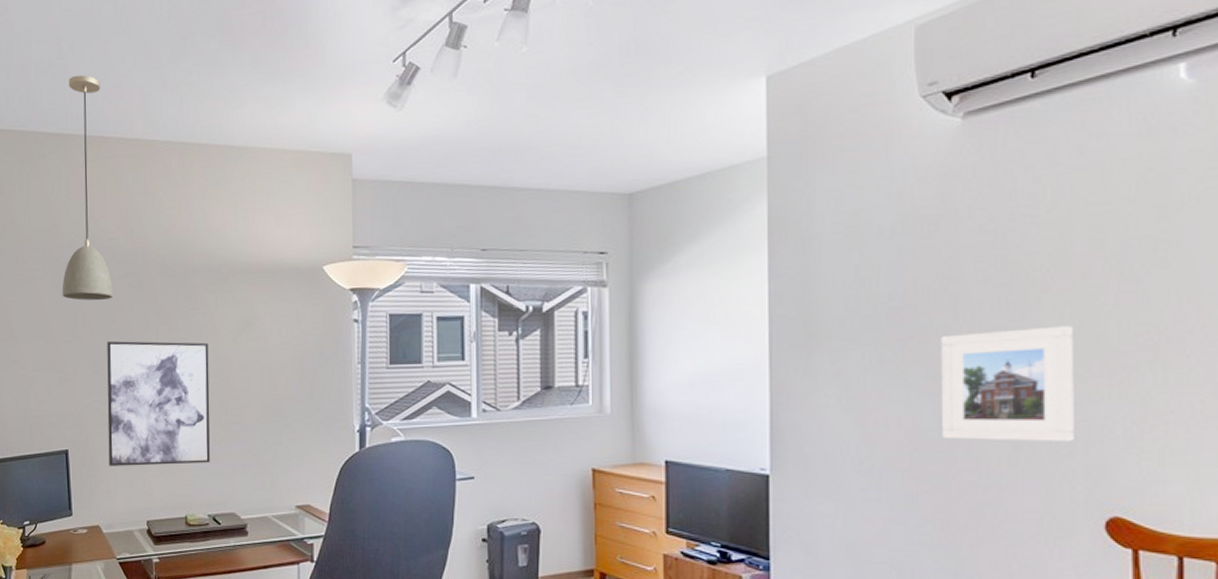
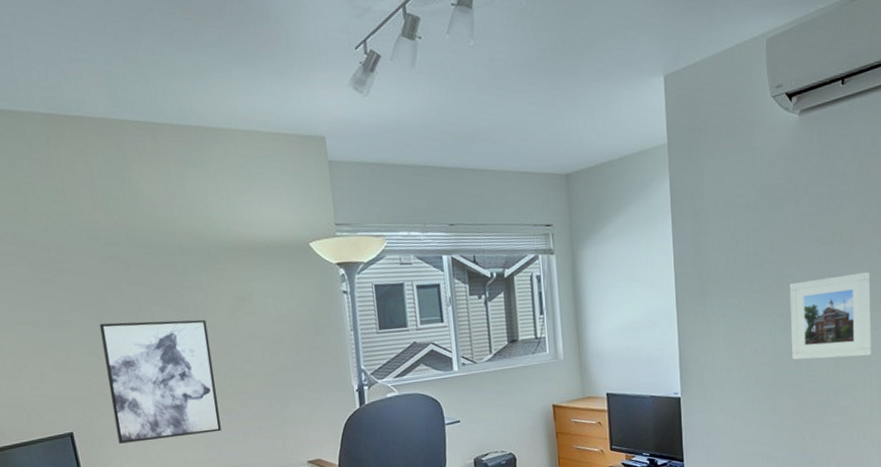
light fixture: present [62,75,114,301] -> none [15,48,100,285]

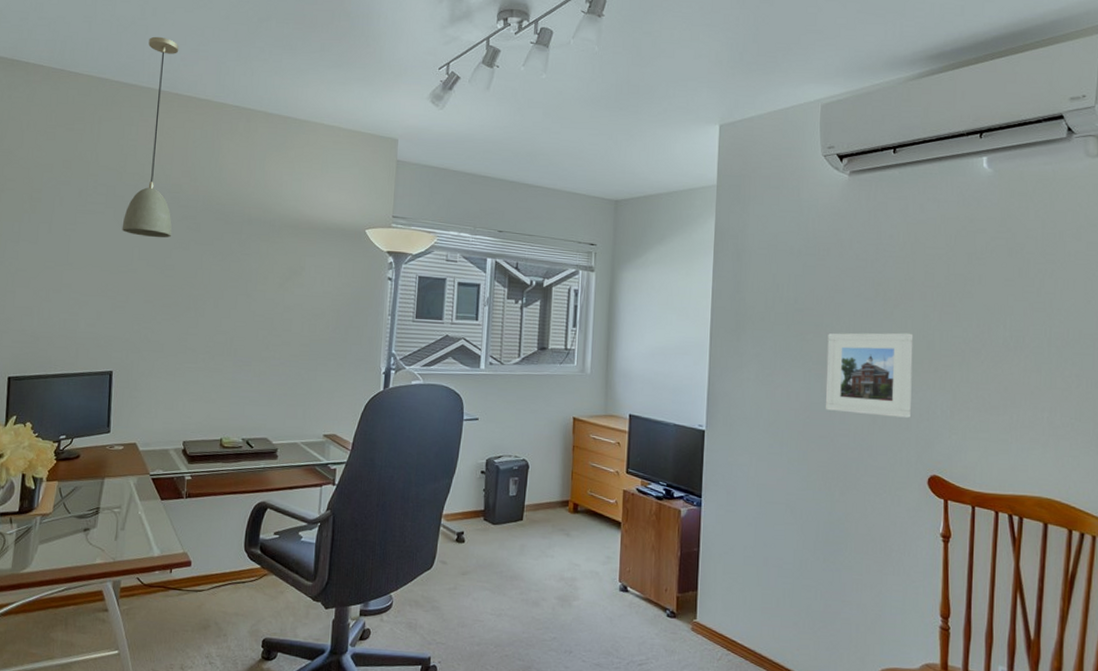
light fixture: none [15,48,100,285] -> present [122,36,179,238]
wall art: present [99,319,221,444] -> none [151,275,257,392]

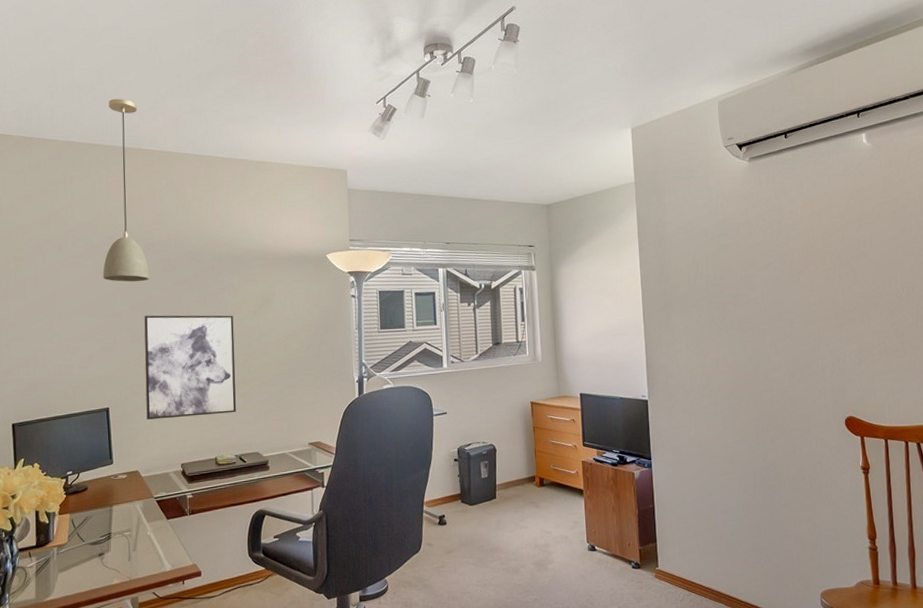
wall art: none [151,275,257,392] -> present [144,315,236,420]
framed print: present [825,332,914,418] -> none [745,294,824,370]

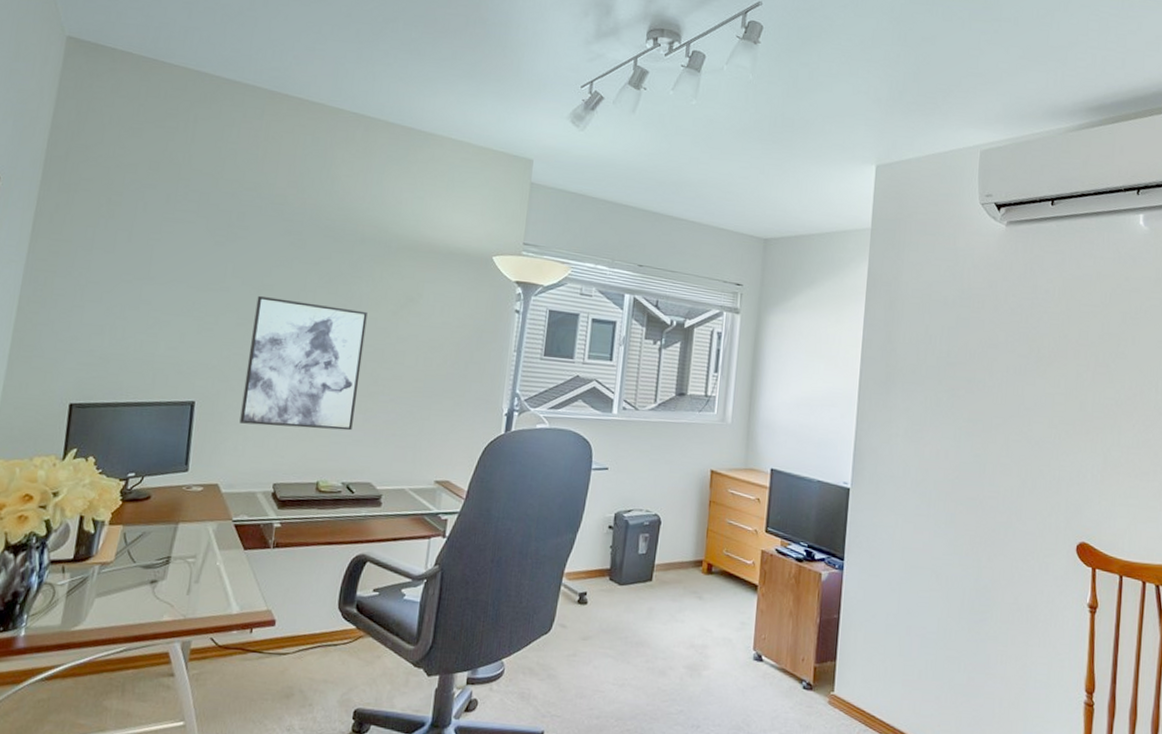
light fixture: present [103,98,150,282] -> none [214,29,292,255]

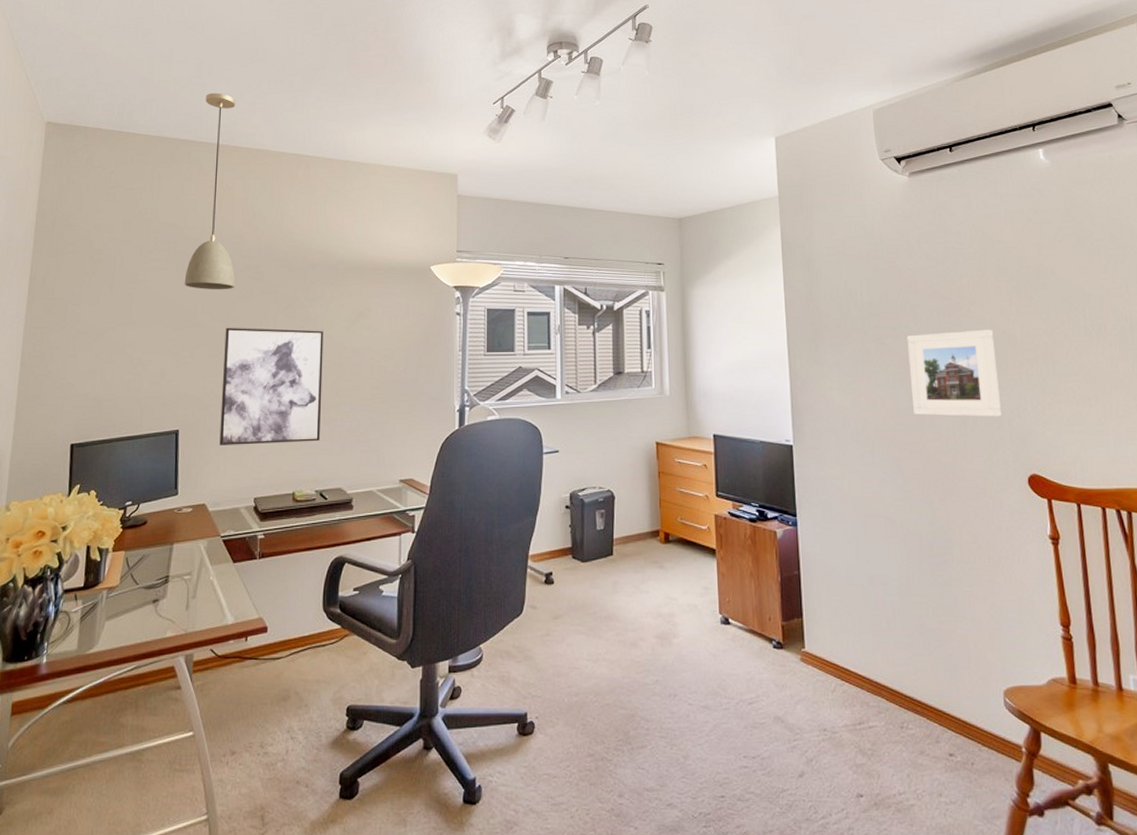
light fixture: none [214,29,292,255] -> present [184,92,236,290]
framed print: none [974,389,1066,481] -> present [907,329,1001,417]

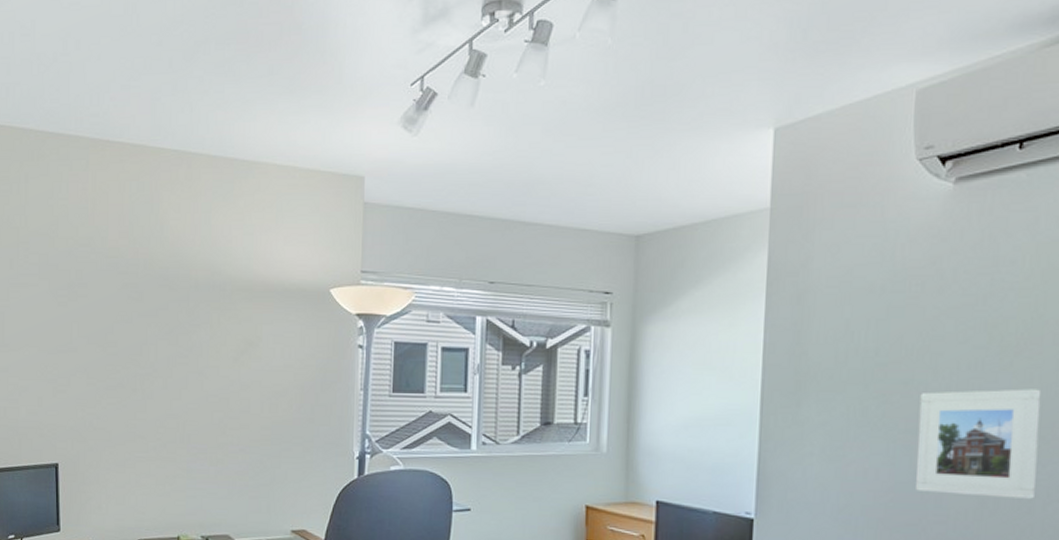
light fixture: present [184,92,236,290] -> none [58,73,113,311]
wall art: present [219,327,324,445] -> none [100,353,209,484]

